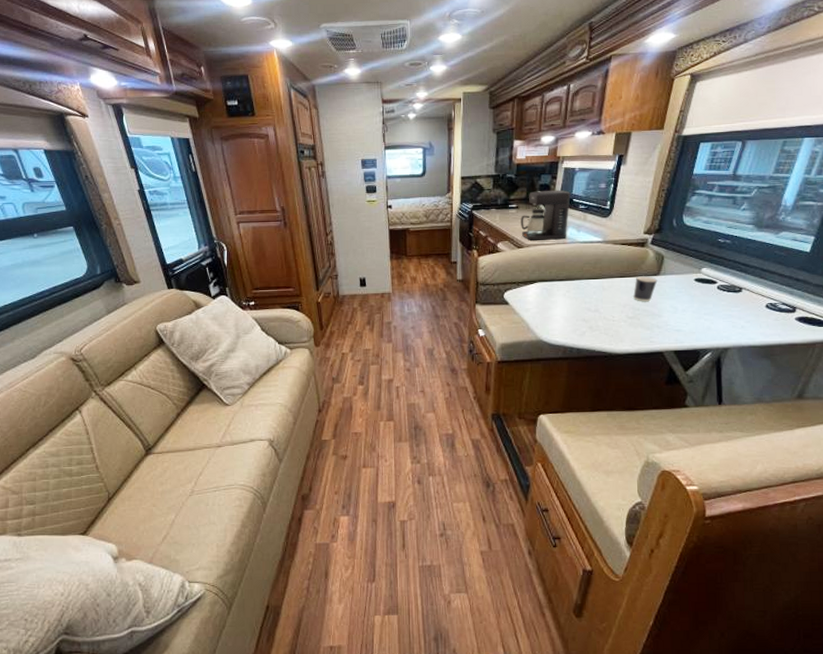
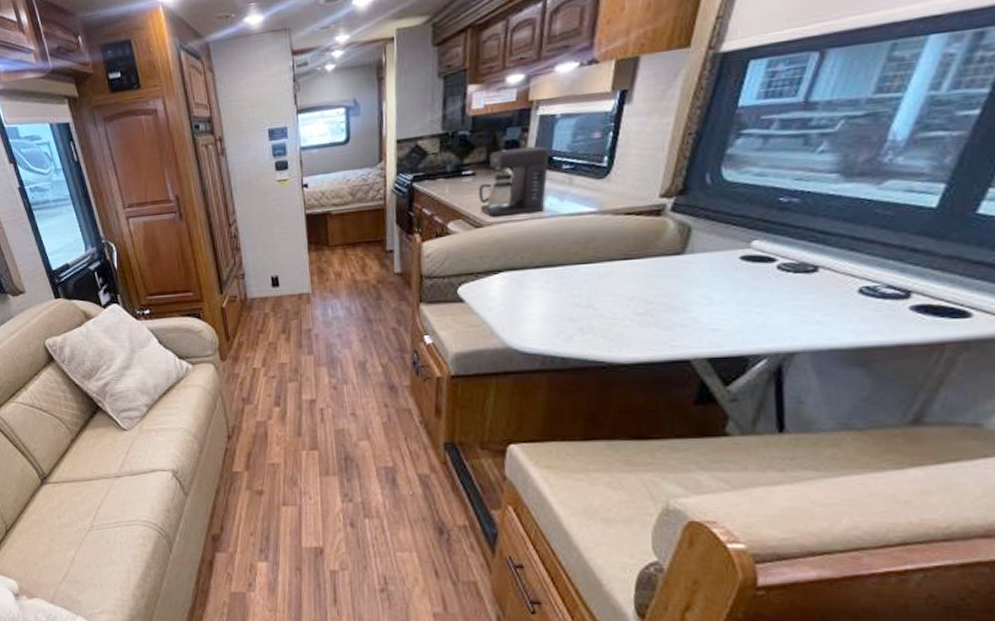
mug: present [633,276,658,302] -> none [644,256,682,292]

